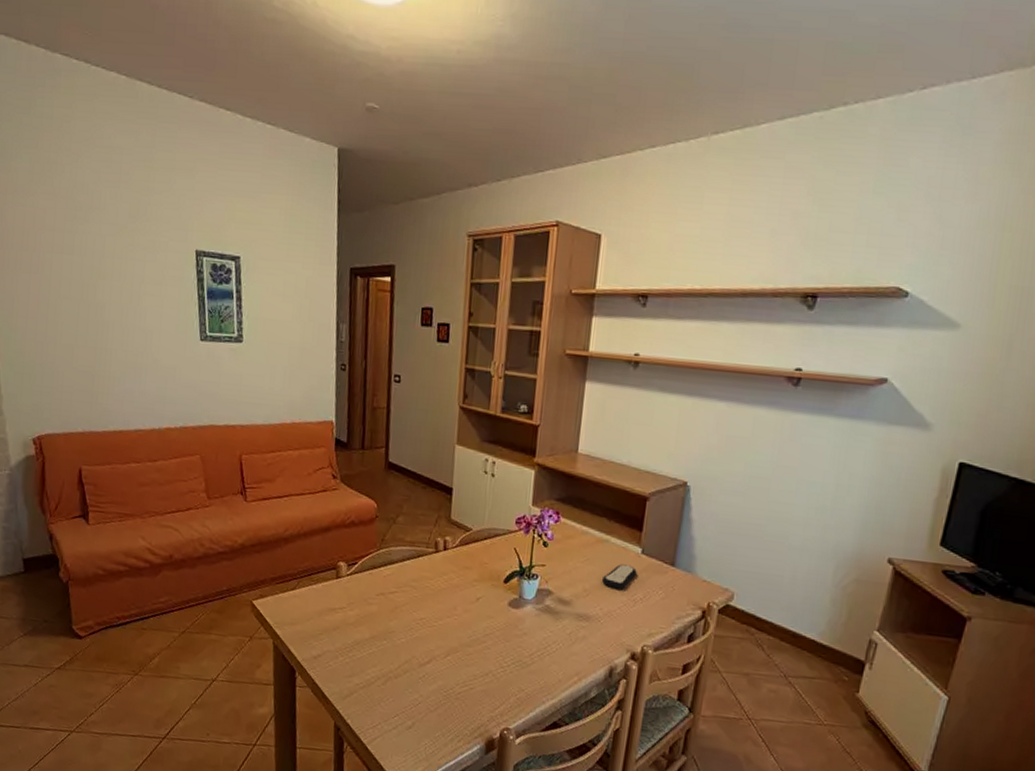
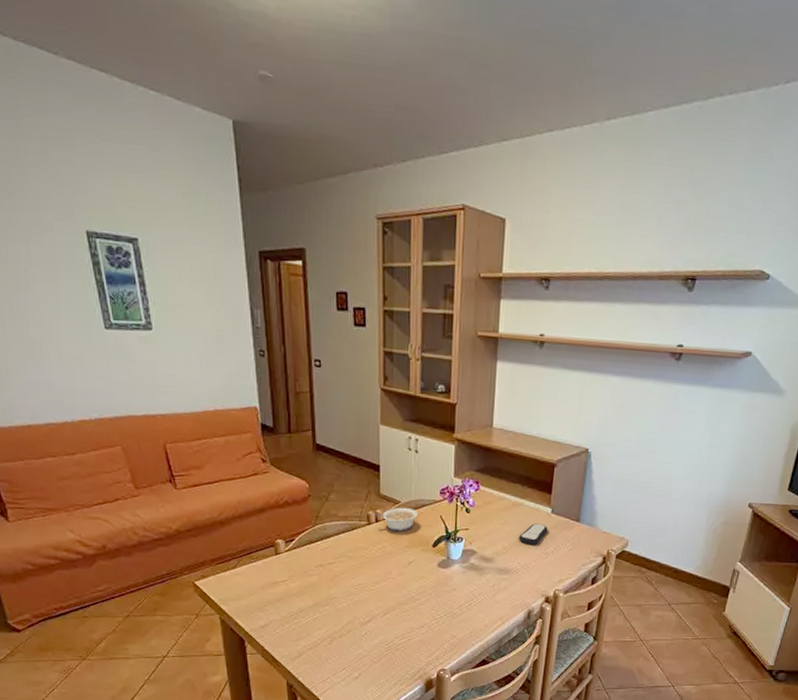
legume: none [444,535,490,563] -> present [375,507,418,531]

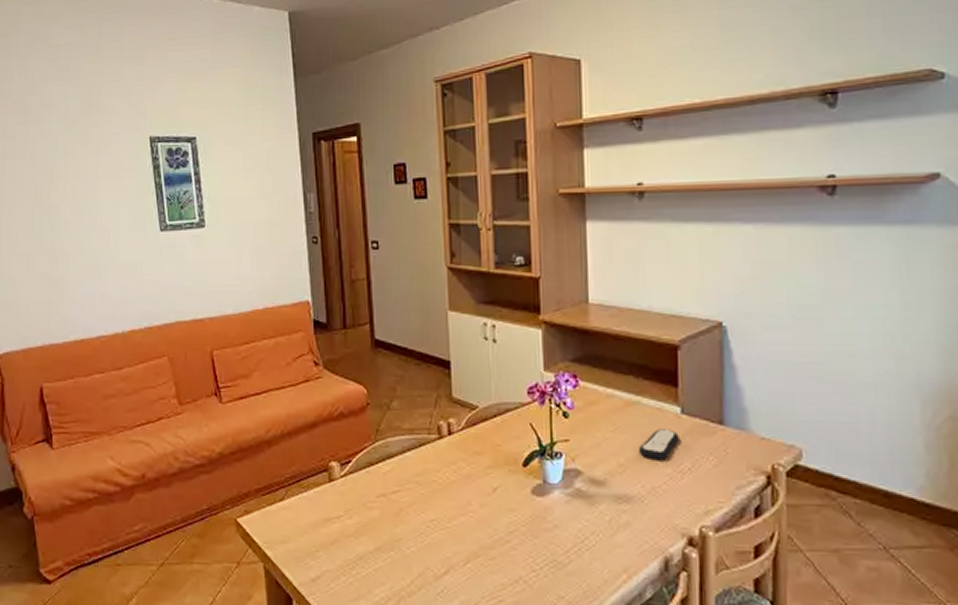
legume: present [375,507,418,531] -> none [447,414,501,446]

